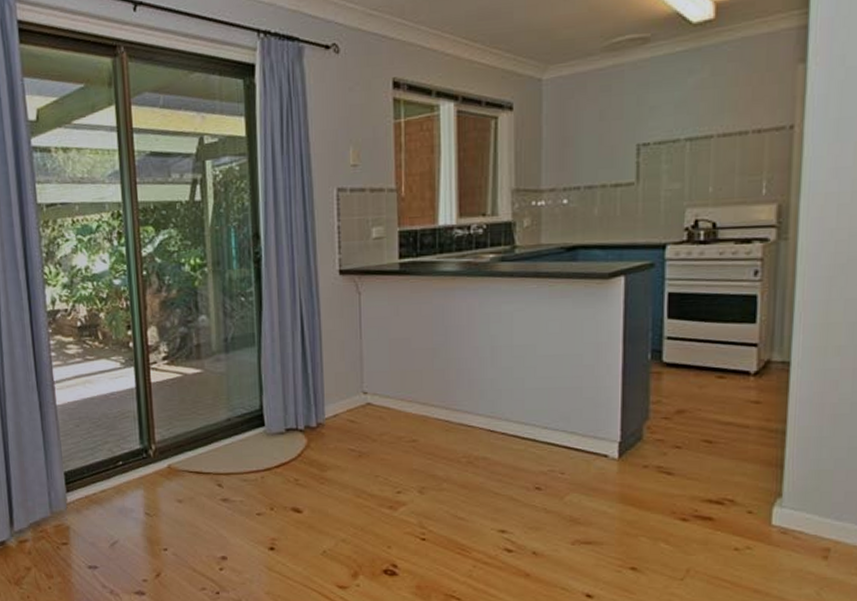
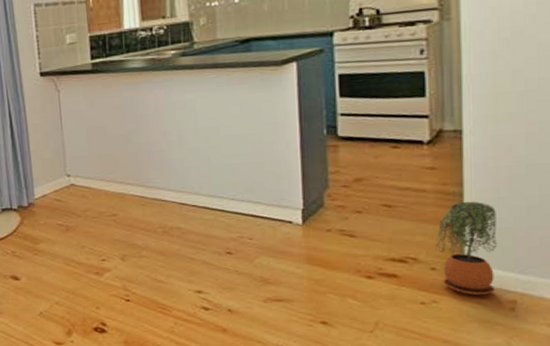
potted plant: none [754,440,818,543] -> present [435,201,497,296]

